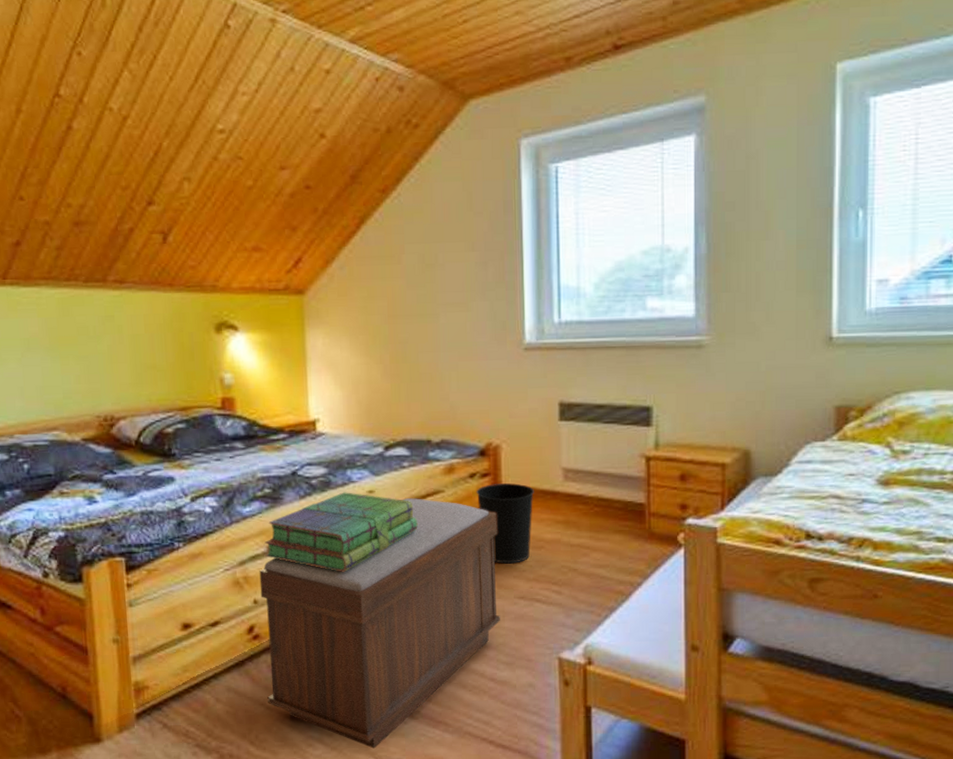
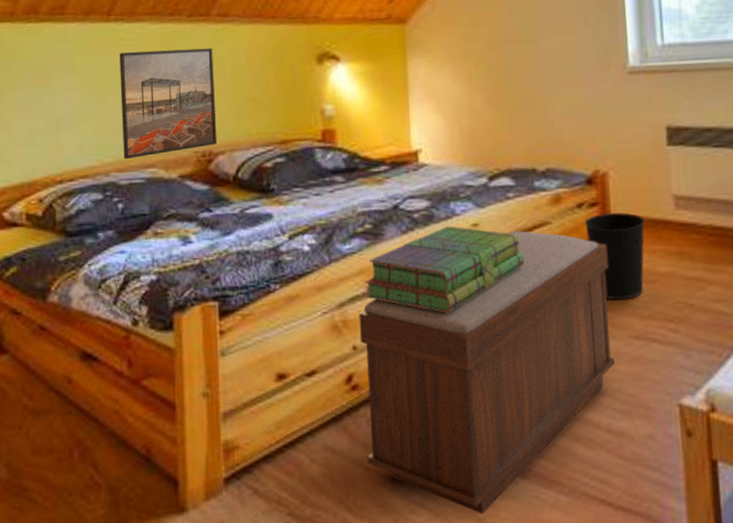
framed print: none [17,314,119,422] -> present [119,48,218,160]

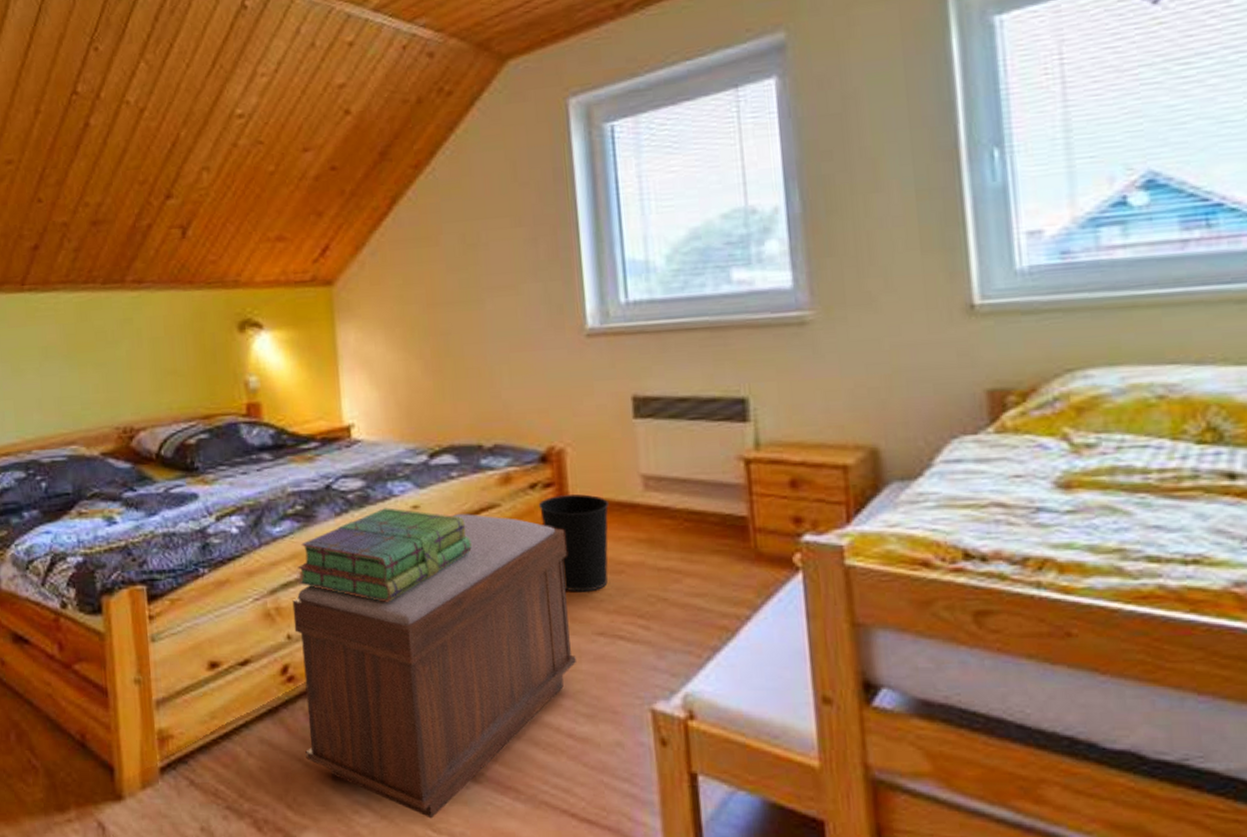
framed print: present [119,48,218,160] -> none [35,317,138,437]

